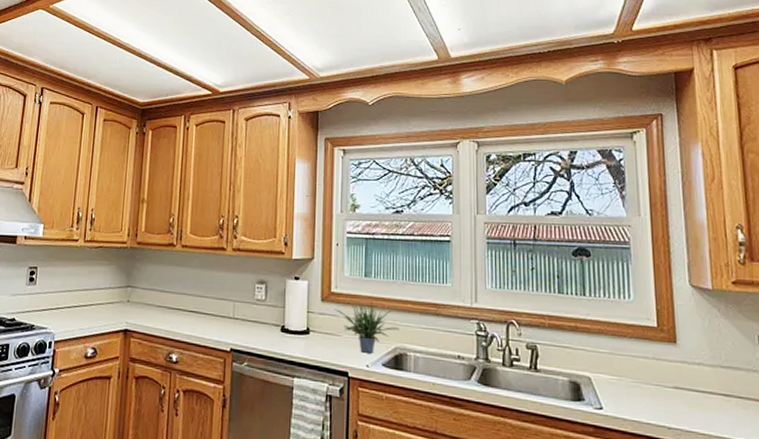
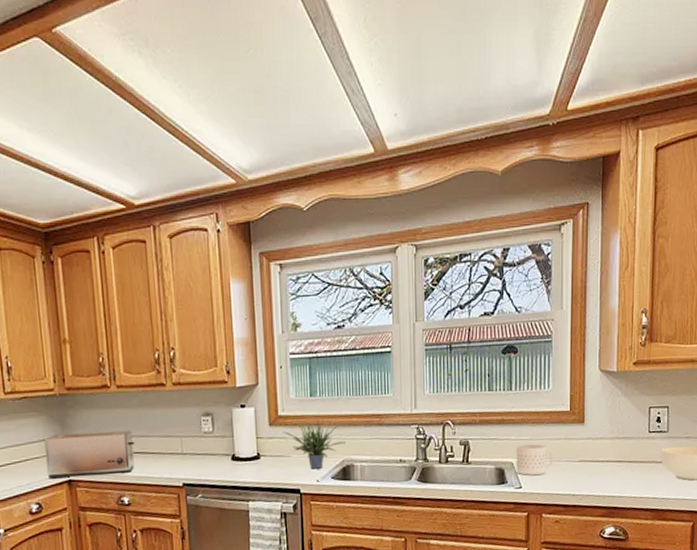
toaster: none [107,284,191,331] -> present [44,430,135,479]
mug: none [594,357,641,398] -> present [516,443,554,476]

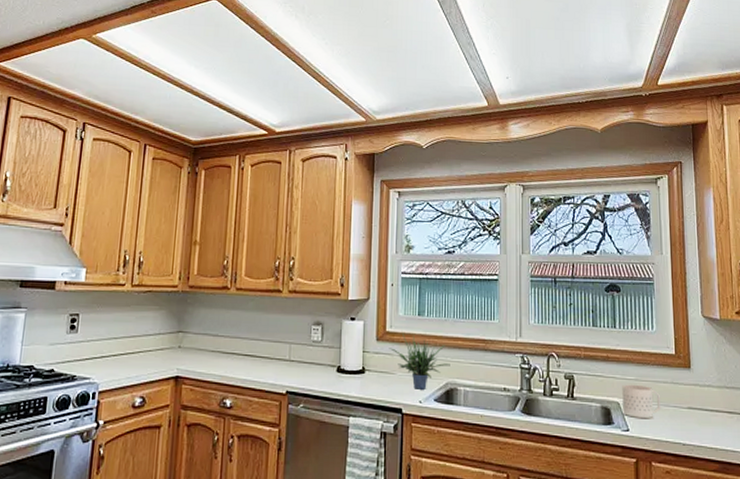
toaster: present [44,430,135,479] -> none [156,329,246,376]

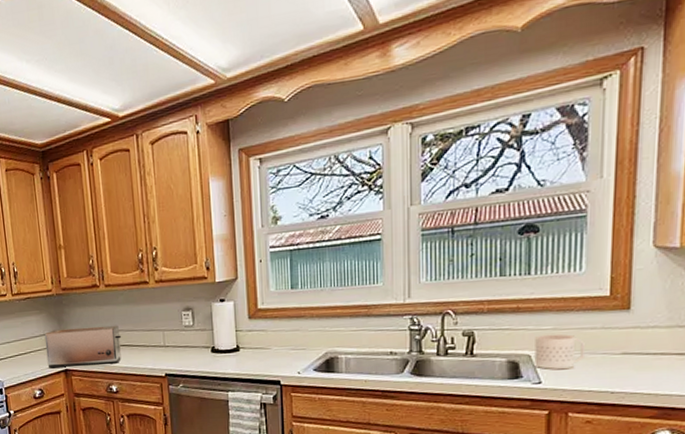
toaster: none [156,329,246,376] -> present [44,325,122,369]
potted plant: present [389,333,450,390] -> none [262,308,329,361]

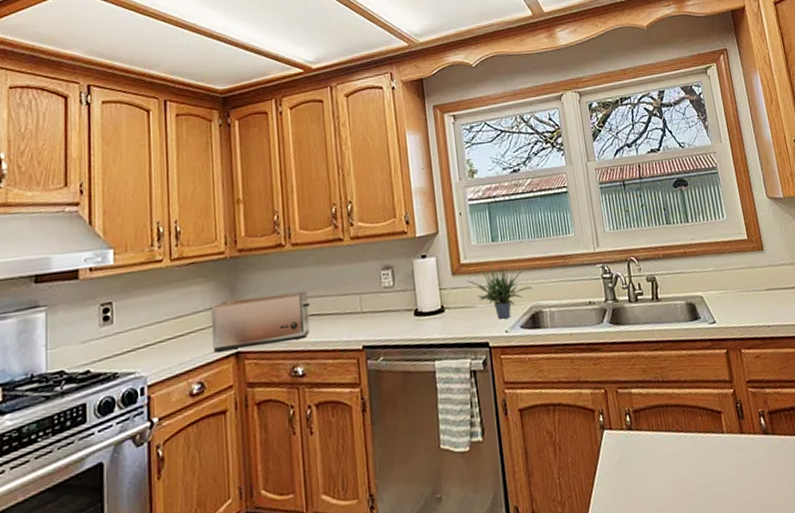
potted plant: none [262,308,329,361] -> present [466,262,532,319]
mug: present [534,333,586,370] -> none [703,274,743,309]

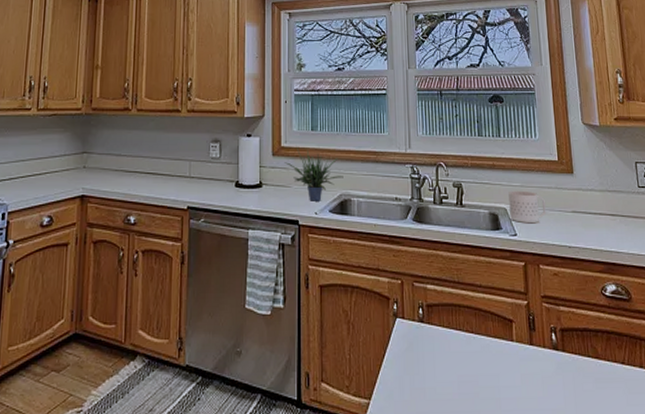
toaster: present [211,290,311,353] -> none [63,151,148,193]
mug: none [703,274,743,309] -> present [508,190,547,224]

